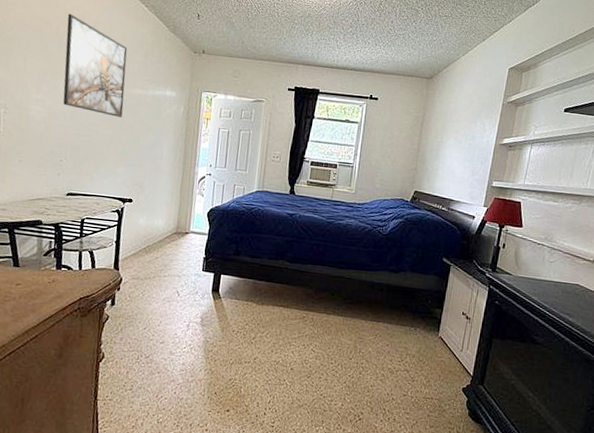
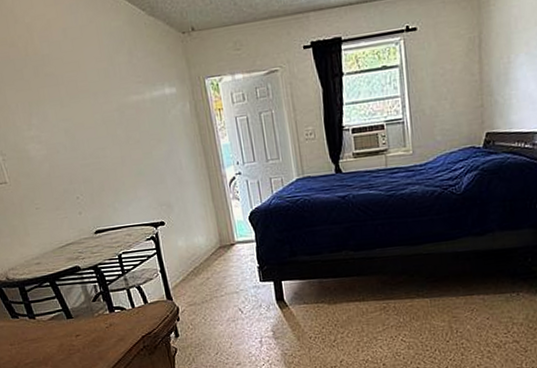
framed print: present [63,13,128,118] -> none [30,26,127,136]

